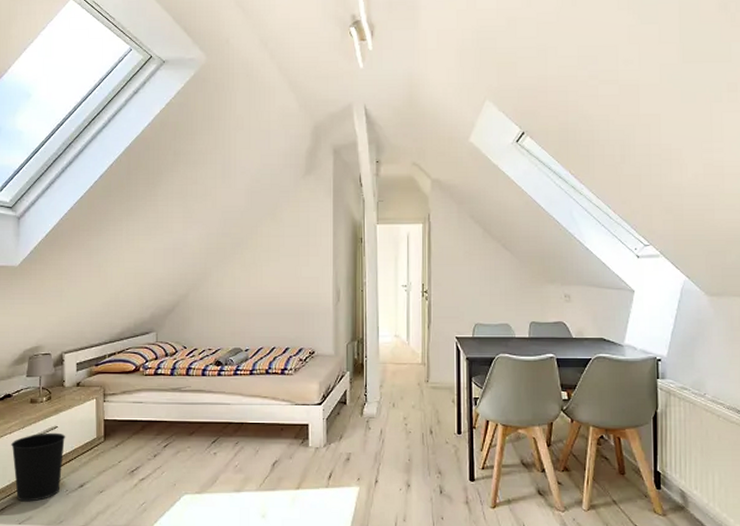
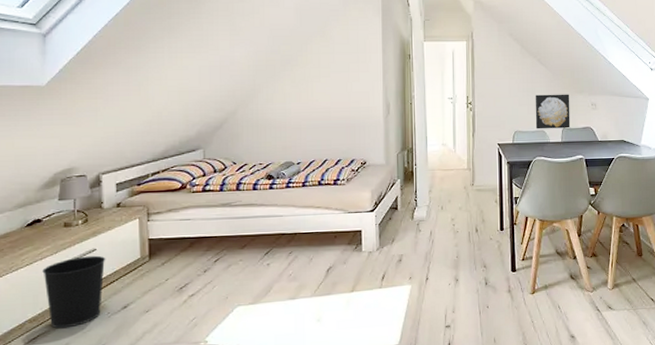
wall art: none [498,283,540,323] -> present [535,94,571,129]

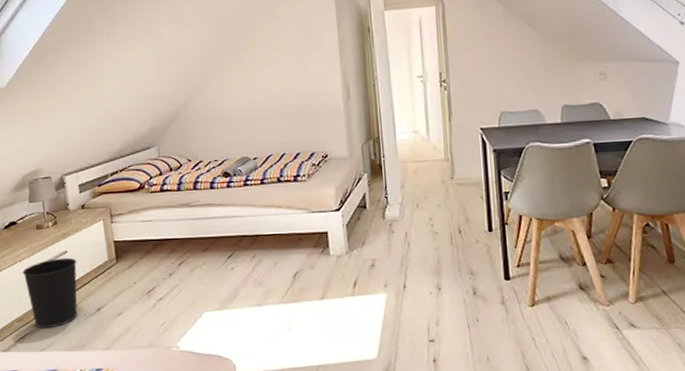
wall art: present [535,94,571,129] -> none [524,62,573,109]

